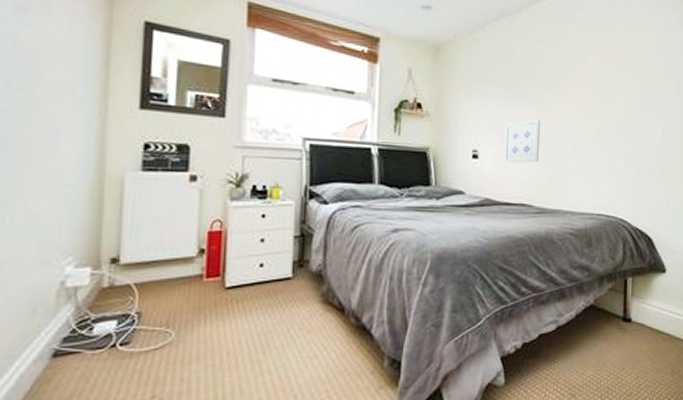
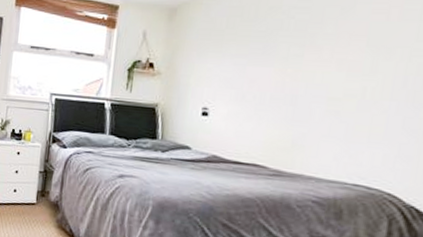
wall art: present [504,119,541,163] -> none [237,77,286,123]

